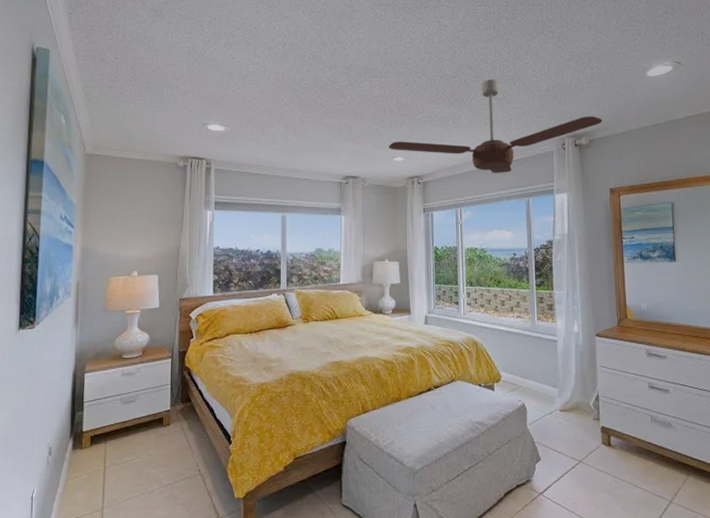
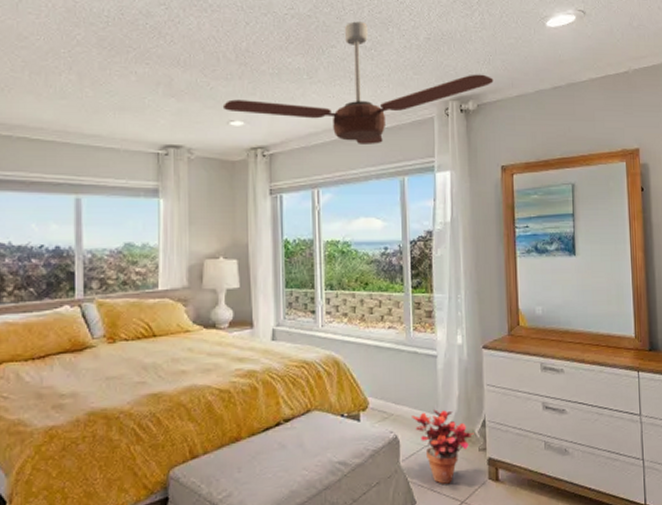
potted plant: none [537,384,589,446] -> present [412,409,474,484]

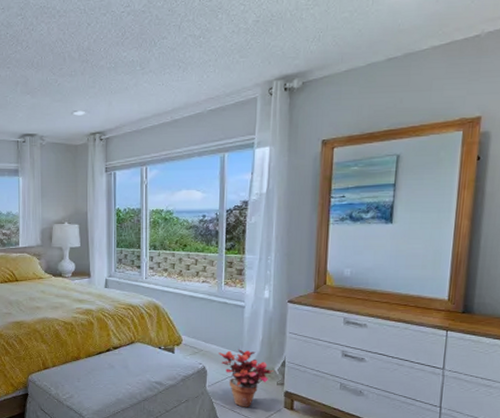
ceiling fan: present [222,21,494,144] -> none [68,11,322,126]

